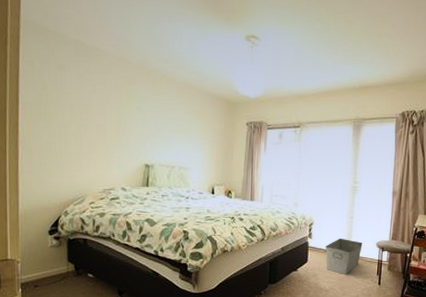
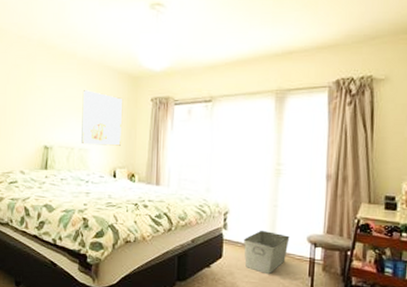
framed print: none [181,113,221,165] -> present [81,90,123,146]

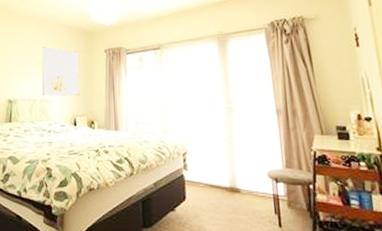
storage bin: present [244,230,290,275] -> none [205,168,250,215]

